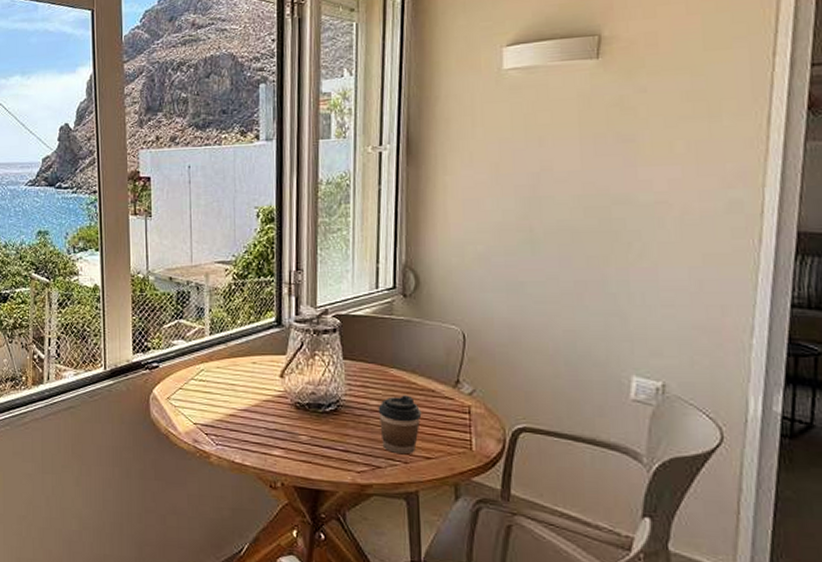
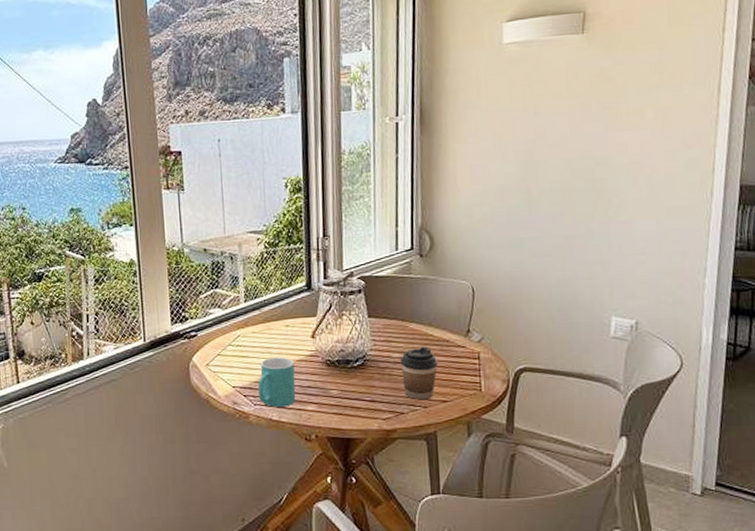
mug: none [221,395,261,449] -> present [258,357,296,407]

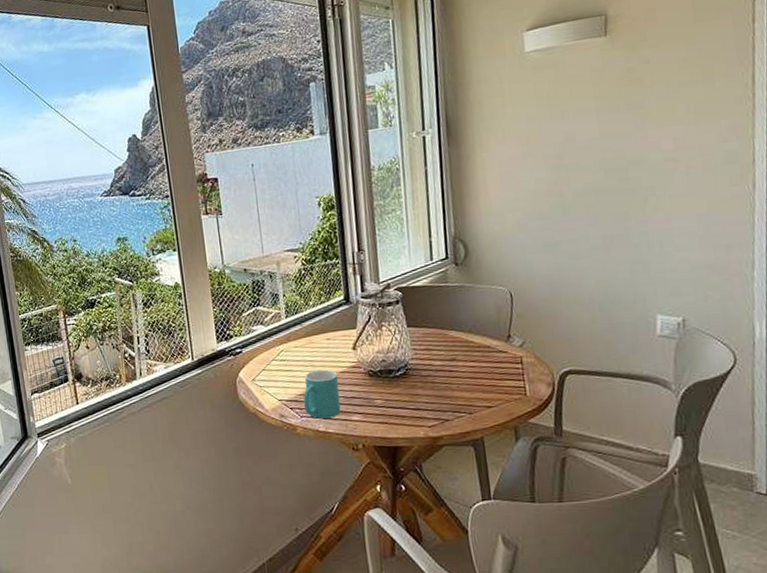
coffee cup: present [400,346,438,400] -> none [441,353,481,407]

